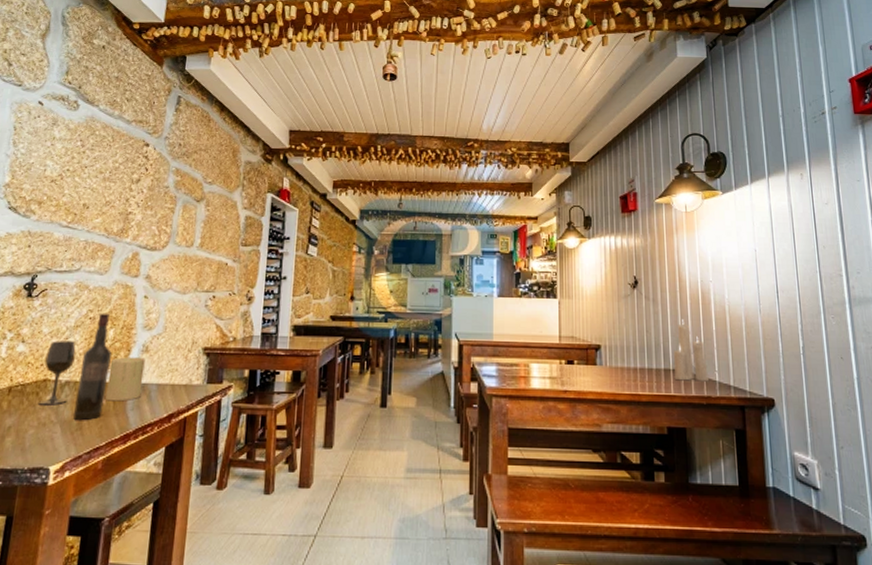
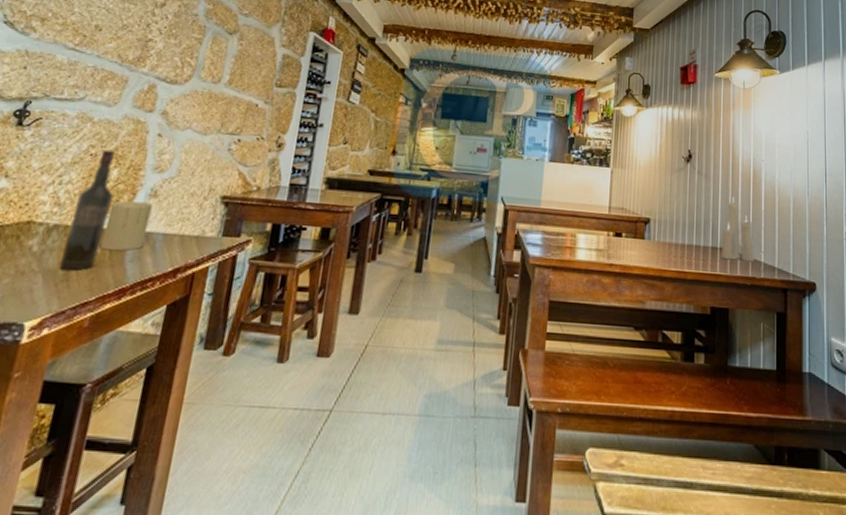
wine glass: present [37,341,76,406] -> none [17,177,71,252]

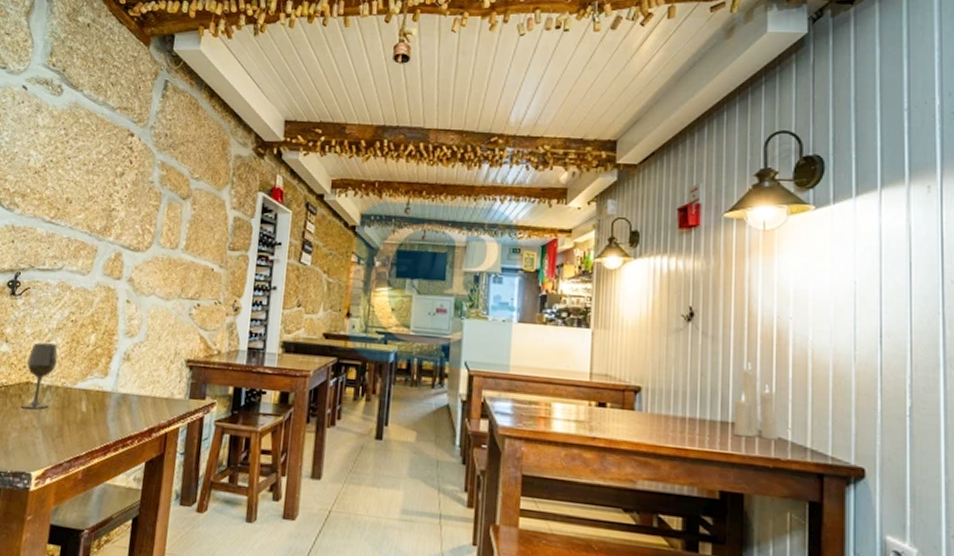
wine glass: none [17,177,71,252] -> present [20,342,58,410]
wine bottle: present [58,149,116,270] -> none [54,315,93,427]
candle: present [101,201,153,252] -> none [86,364,127,411]

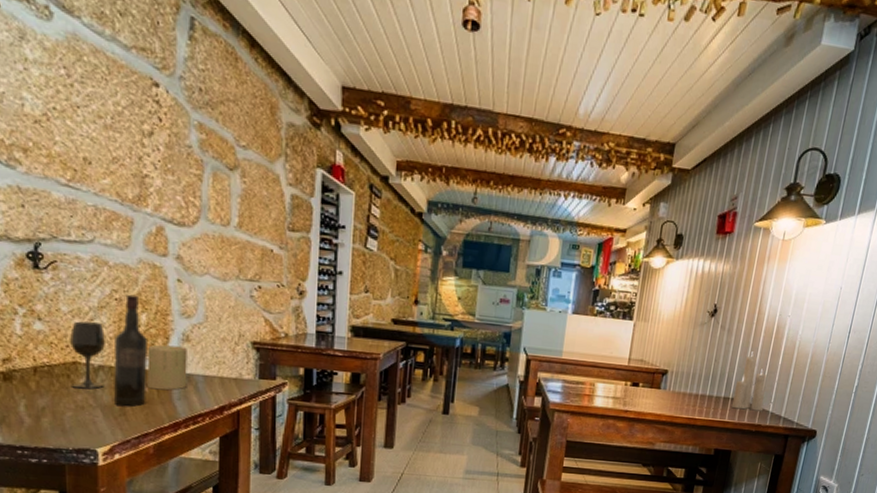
wine bottle: none [54,315,93,427] -> present [113,294,148,406]
candle: none [86,364,127,411] -> present [147,344,187,391]

